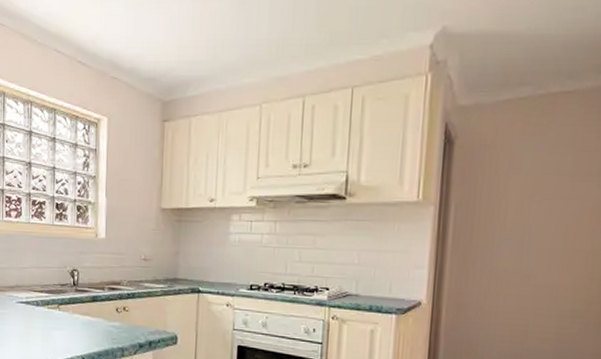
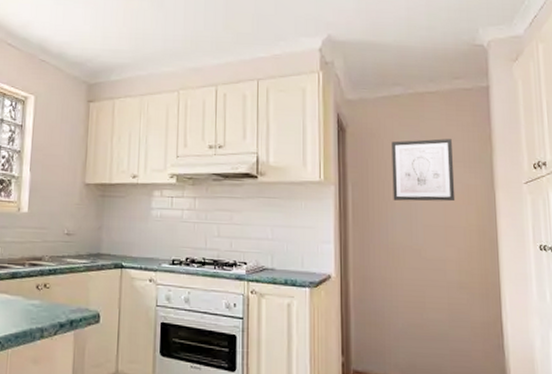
wall art: none [503,148,587,222] -> present [391,138,456,202]

